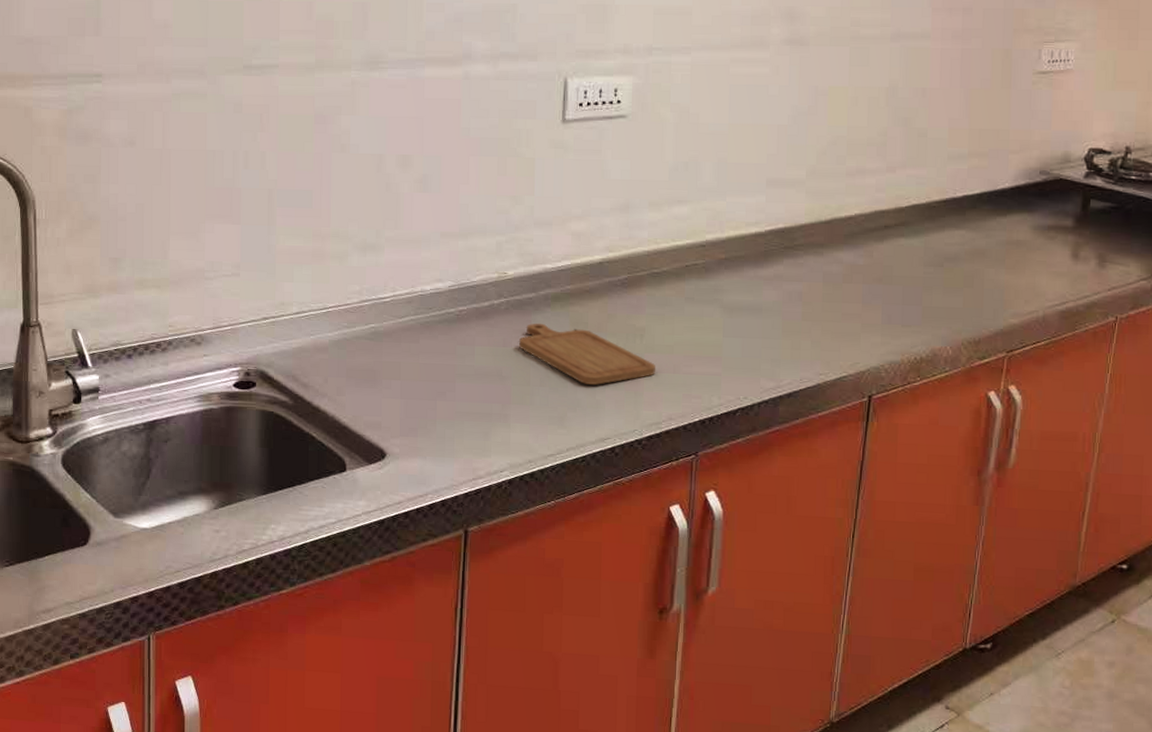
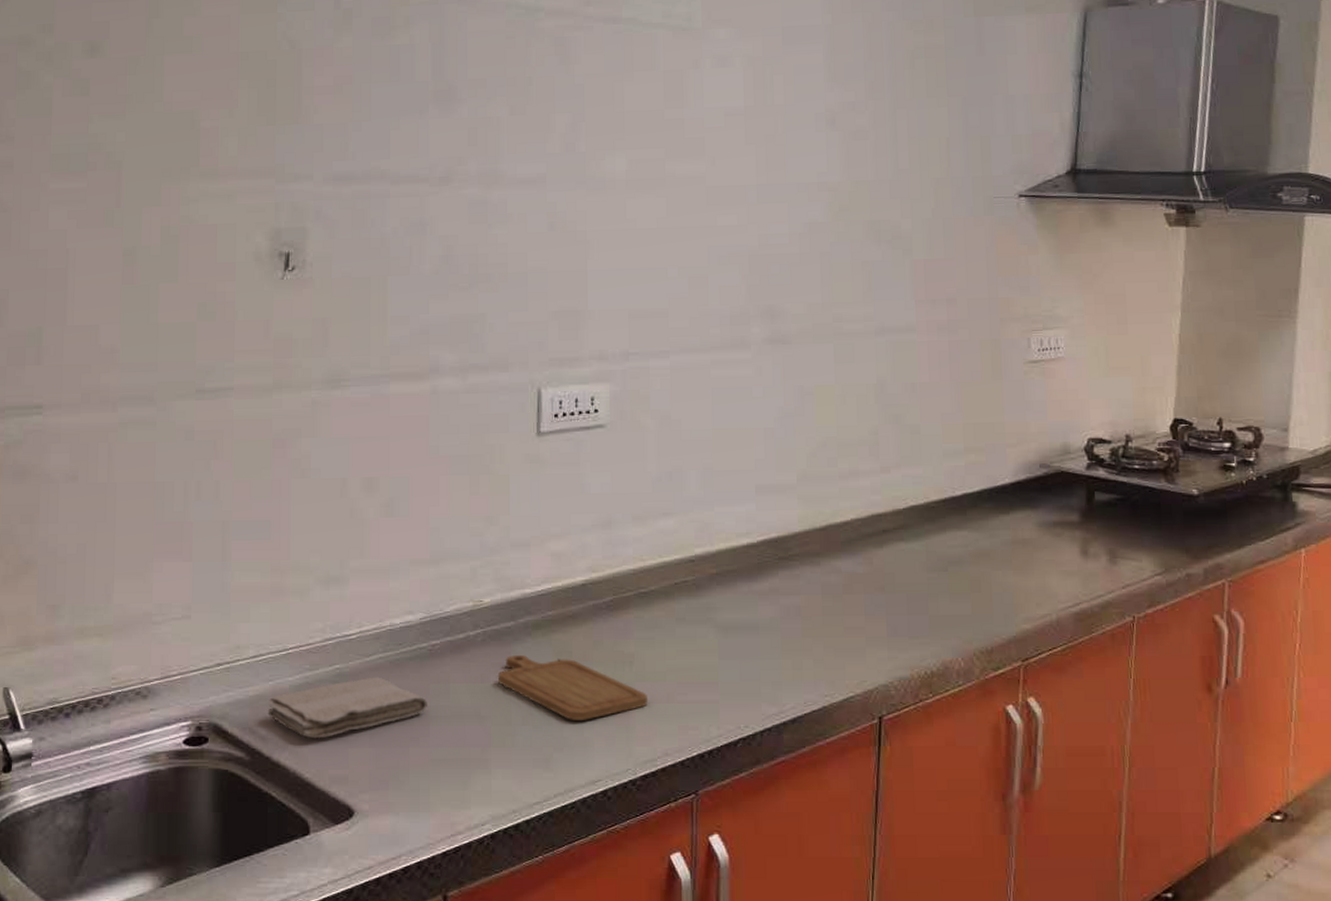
washcloth: none [309,336,454,389] -> present [267,676,427,739]

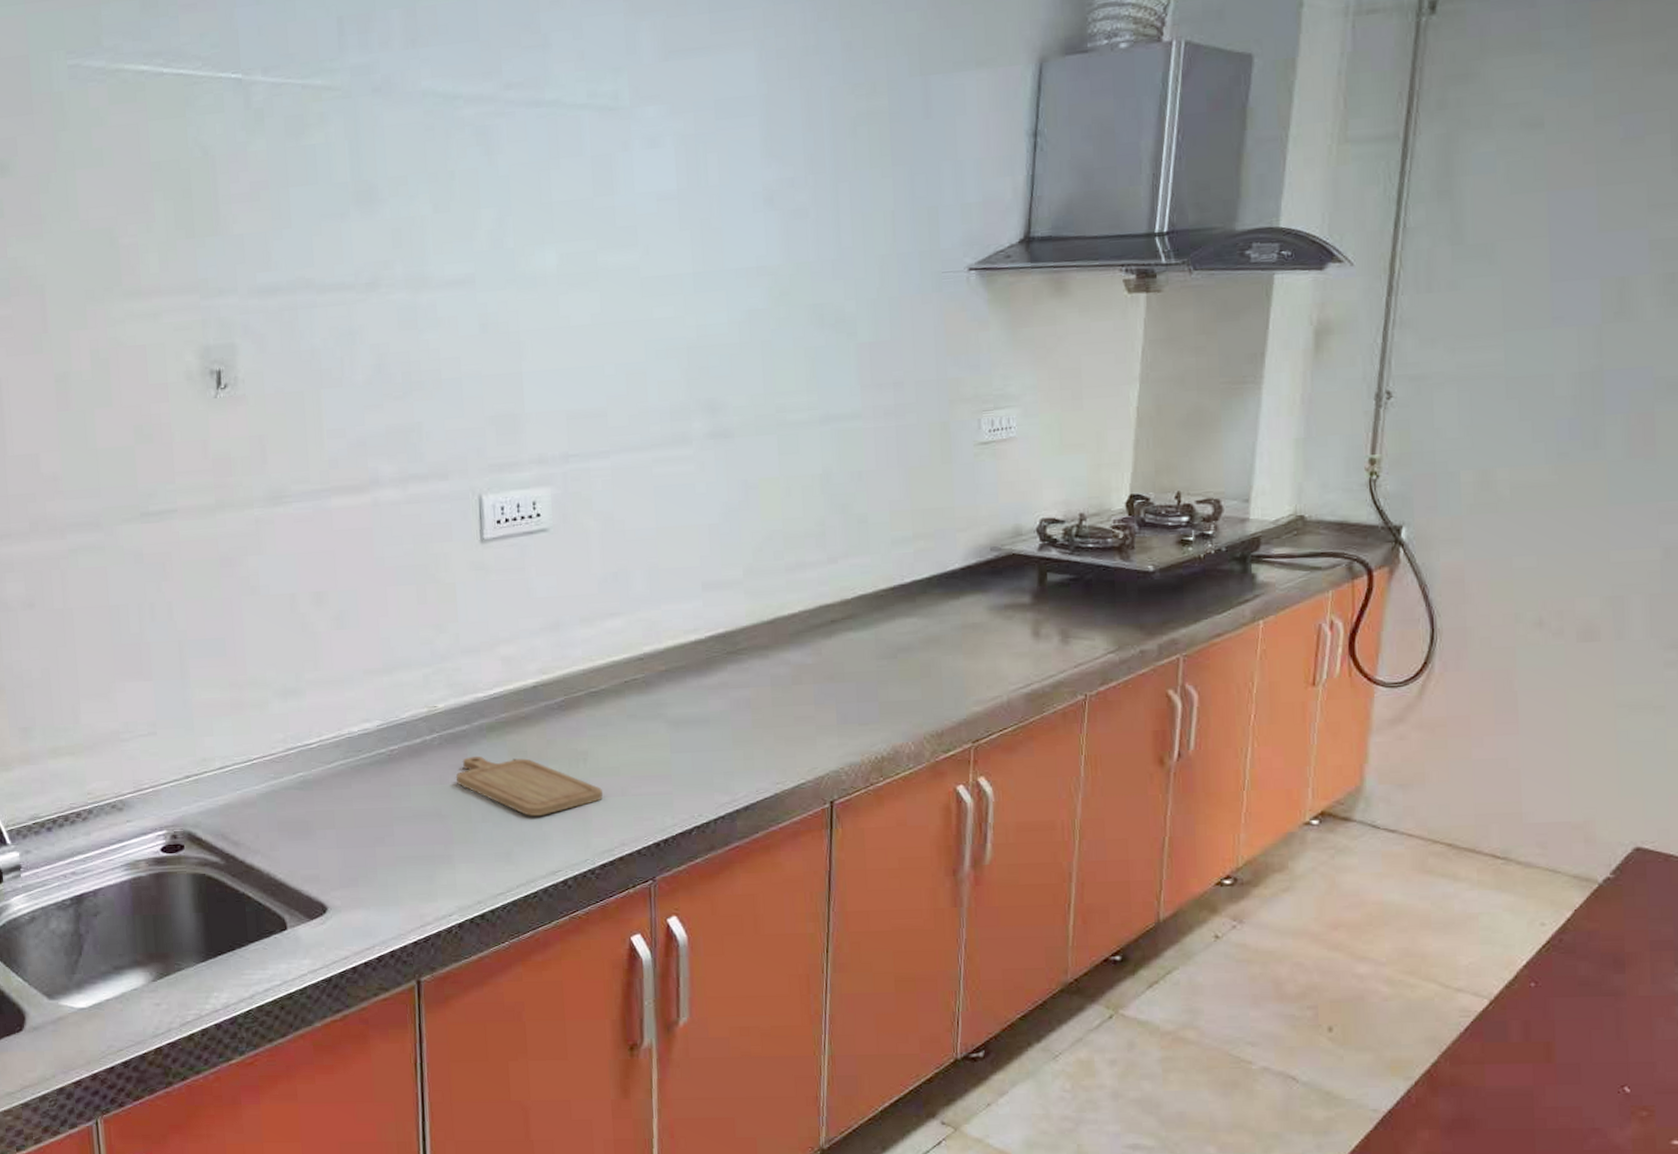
washcloth: present [267,676,427,739] -> none [238,782,390,843]

